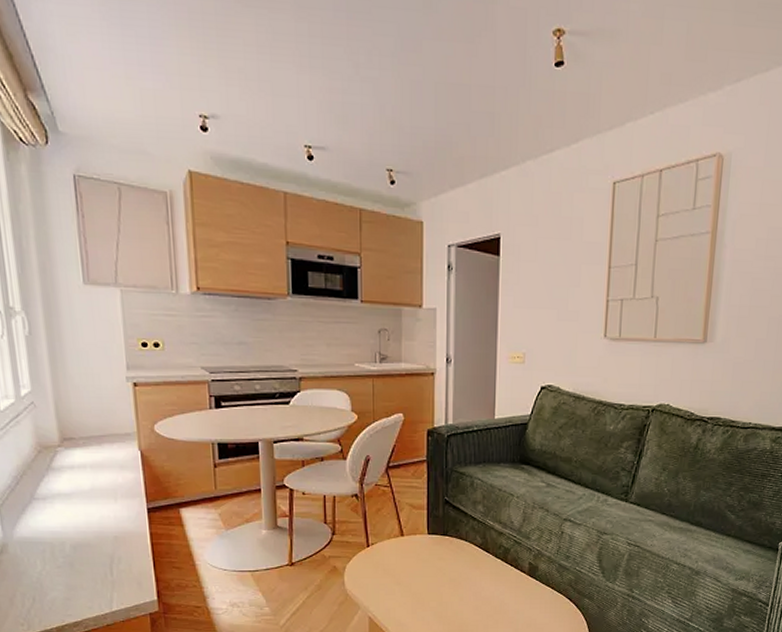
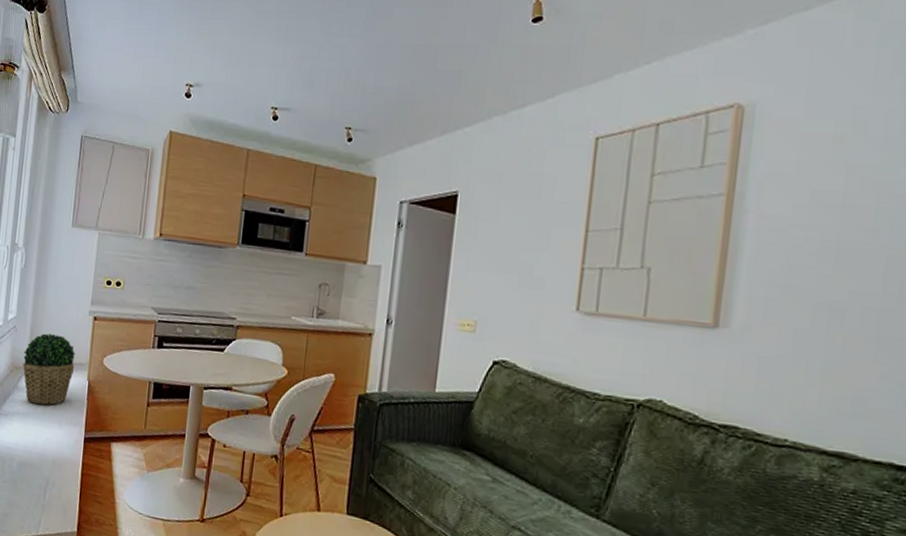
potted plant: none [51,406,121,483] -> present [23,333,75,405]

